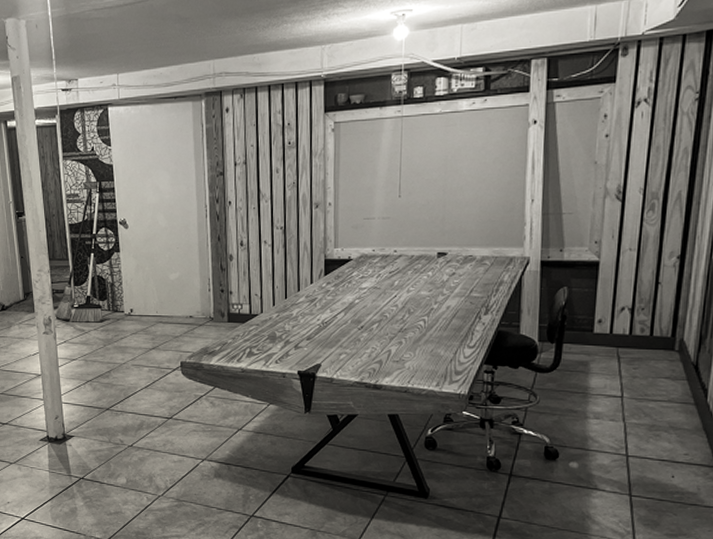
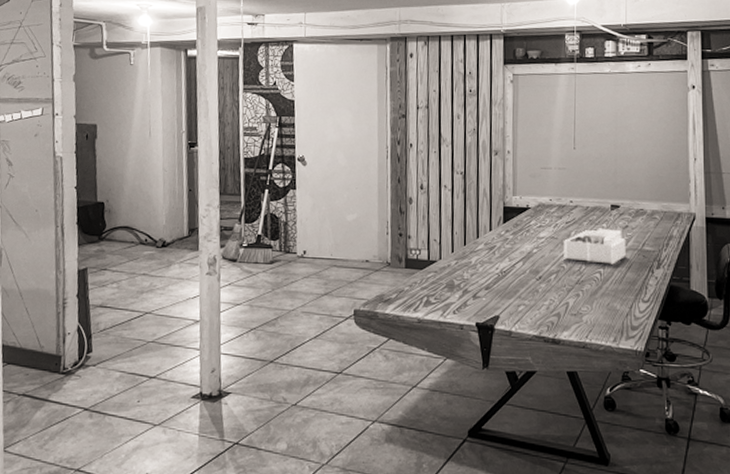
desk organizer: none [386,276,453,312] -> present [564,228,626,265]

